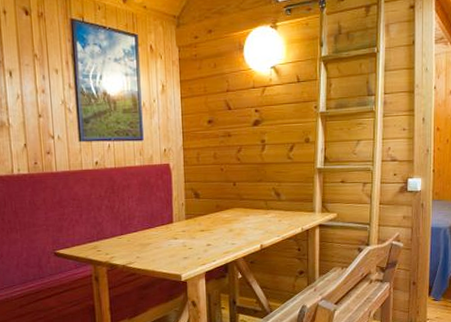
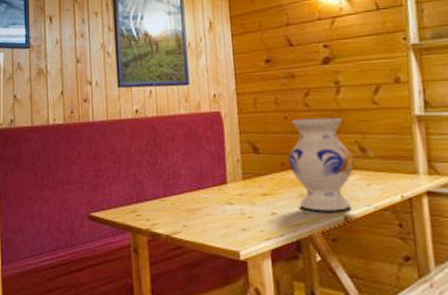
vase: none [222,169,271,242] -> present [288,117,354,212]

